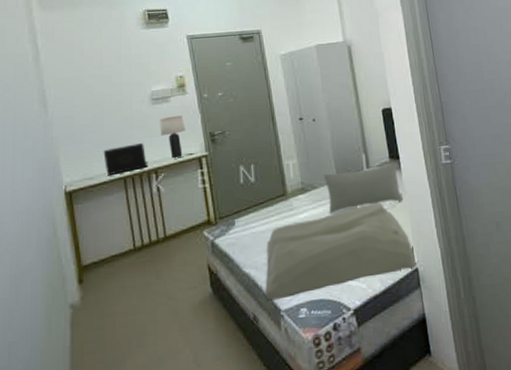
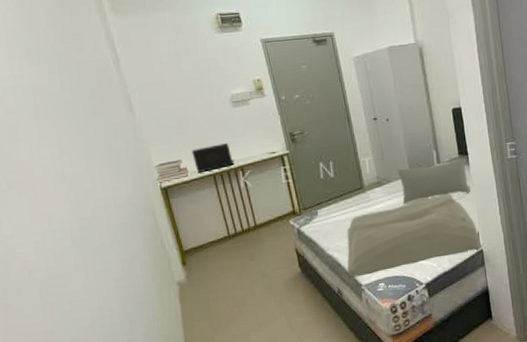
books: none [62,160,97,187] -> present [155,159,189,183]
table lamp: present [159,115,185,159] -> none [241,117,267,157]

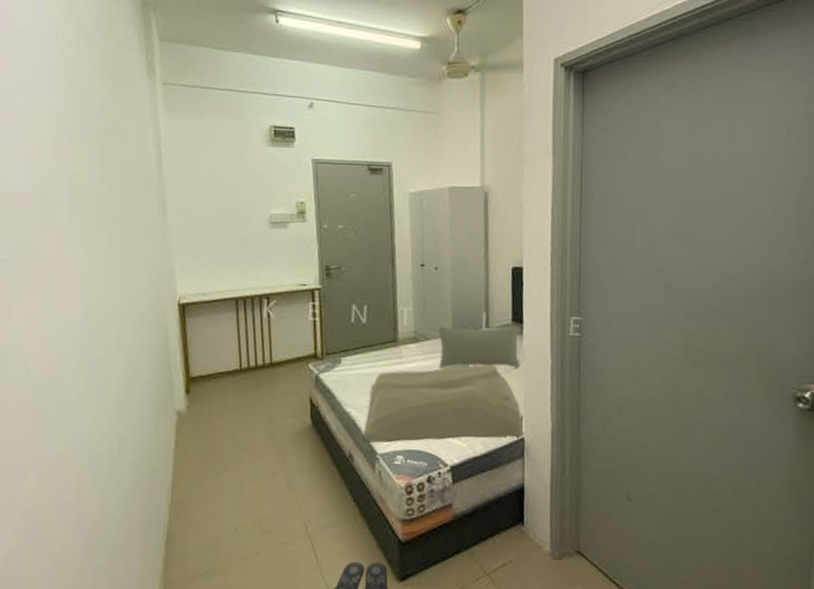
books: present [155,159,189,183] -> none [177,276,211,299]
laptop: present [191,143,235,172] -> none [218,266,261,294]

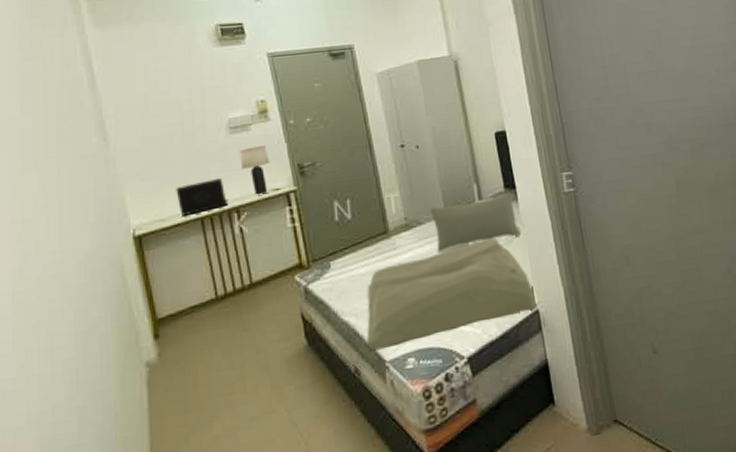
laptop: none [218,266,261,294] -> present [176,178,229,216]
table lamp: none [275,243,301,287] -> present [239,145,270,195]

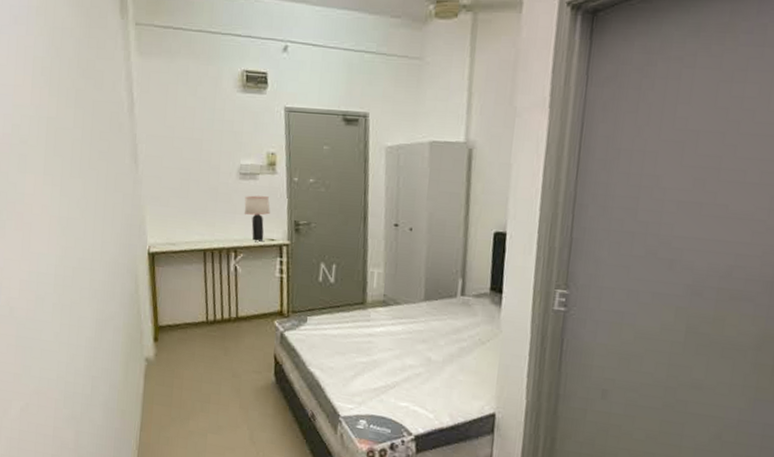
laptop: present [176,178,229,216] -> none [187,217,229,245]
blanket: present [366,237,537,351] -> none [326,333,496,414]
pillow: present [429,192,521,253] -> none [408,291,496,341]

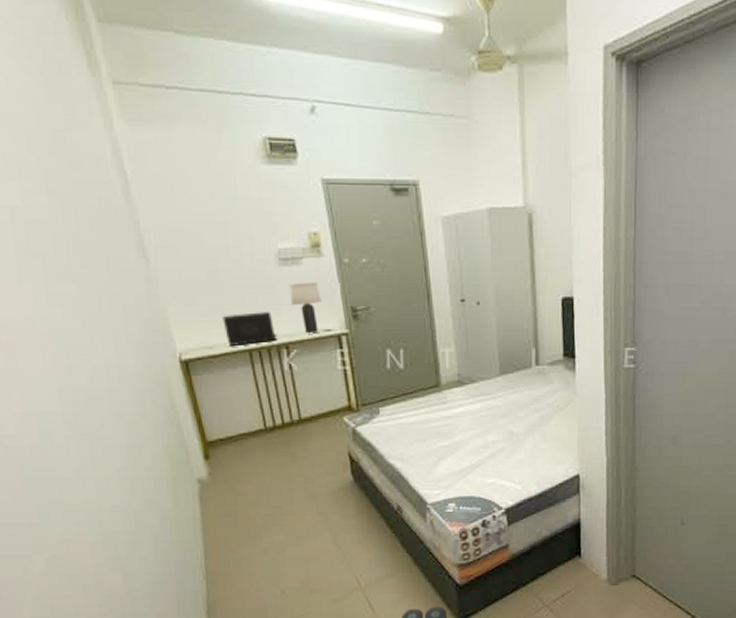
laptop: none [187,217,229,245] -> present [222,312,278,346]

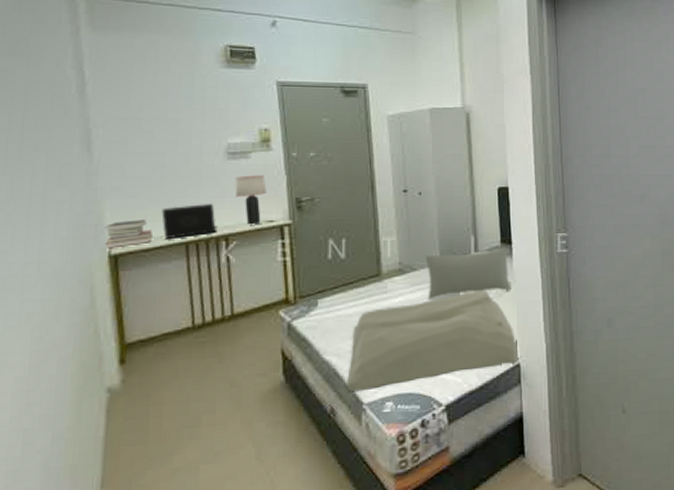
books: none [173,327,217,354] -> present [106,220,152,249]
blanket: none [411,403,578,493] -> present [347,289,519,393]
pillow: none [484,361,573,411] -> present [425,247,511,300]

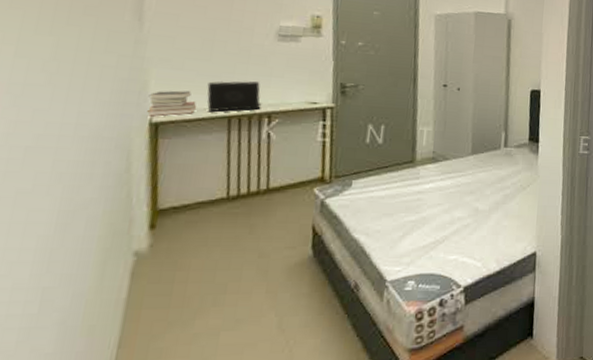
table lamp: present [235,175,267,225] -> none [282,58,313,106]
blanket: present [347,289,519,393] -> none [372,182,536,270]
pillow: present [425,247,511,300] -> none [456,144,535,188]

